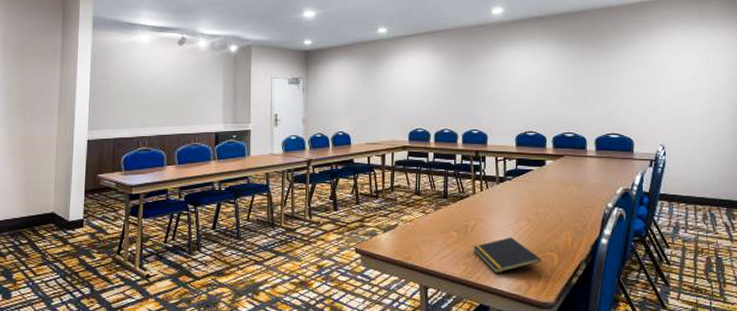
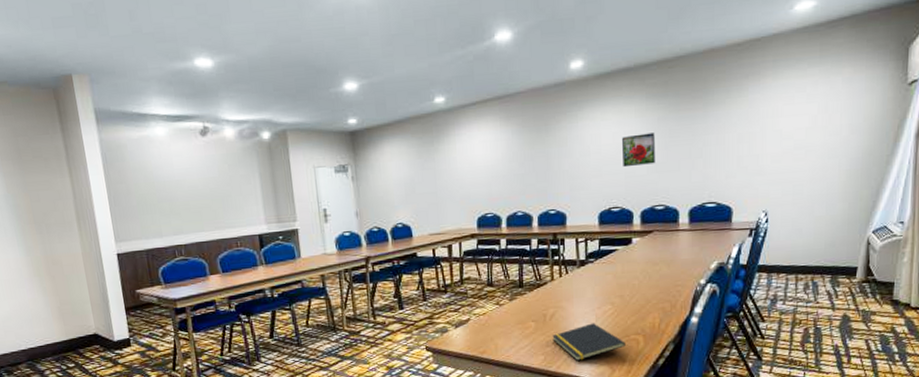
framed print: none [536,70,564,98] -> present [622,133,655,168]

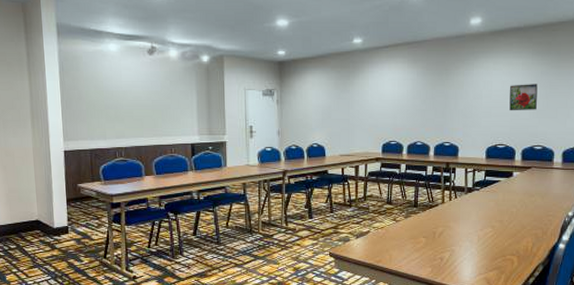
notepad: present [552,323,626,361] -> none [440,242,502,274]

